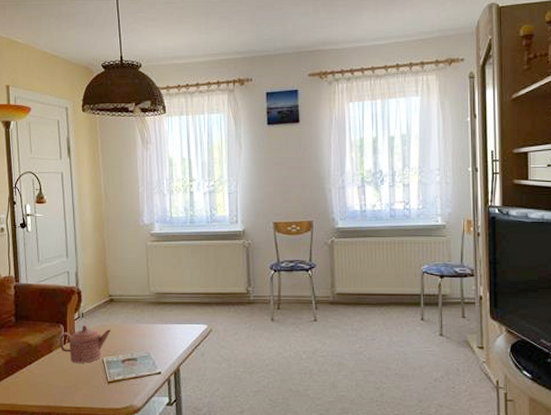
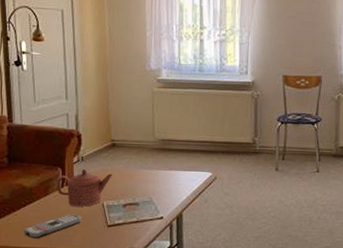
remote control: none [30,371,84,397] -> present [24,214,82,239]

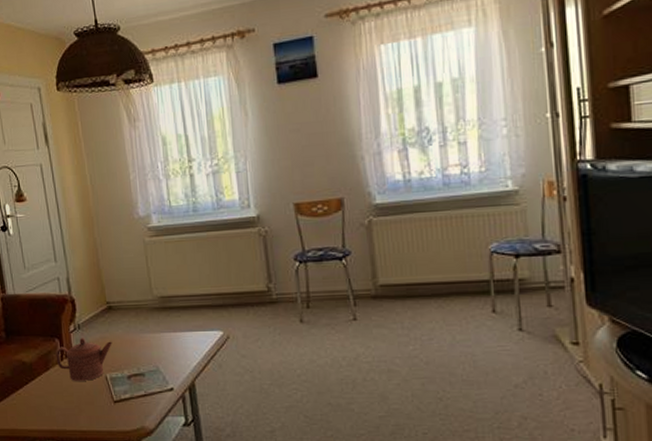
remote control: present [24,214,82,239] -> none [29,390,86,420]

